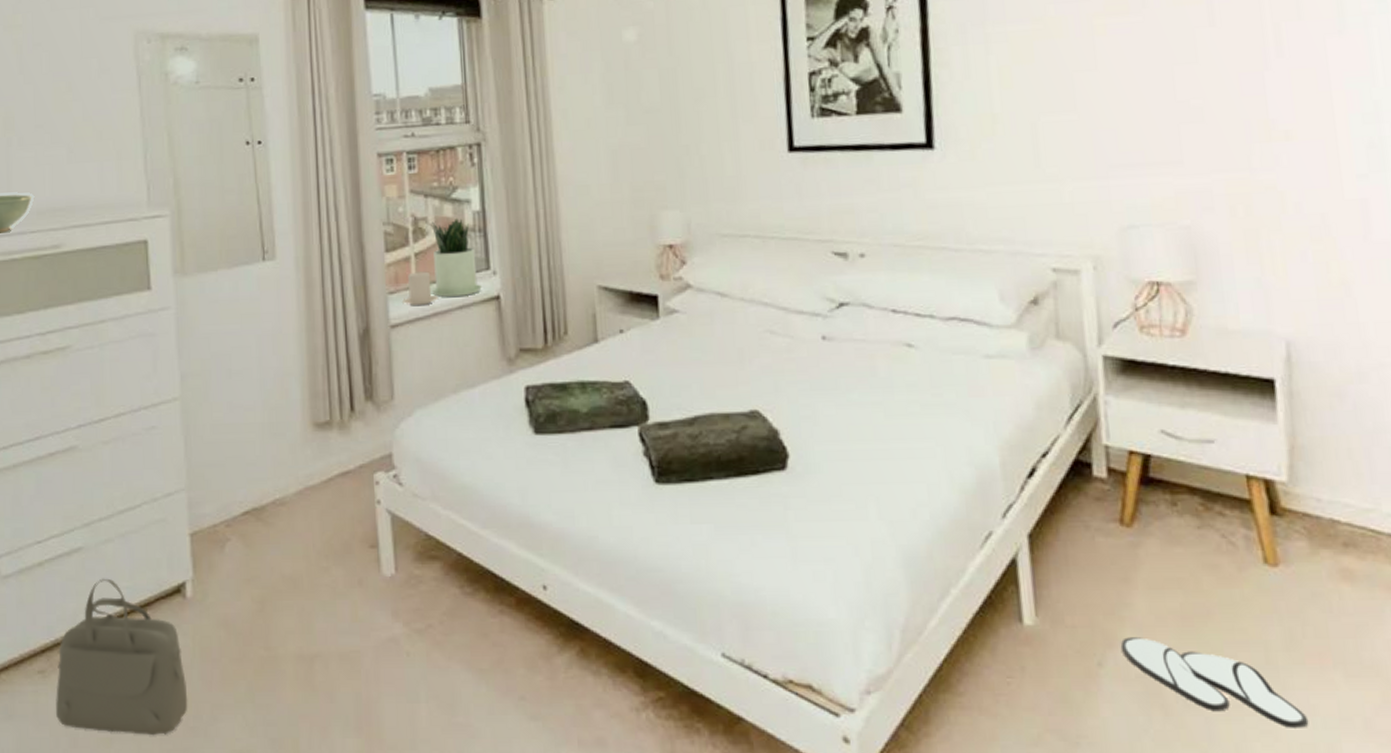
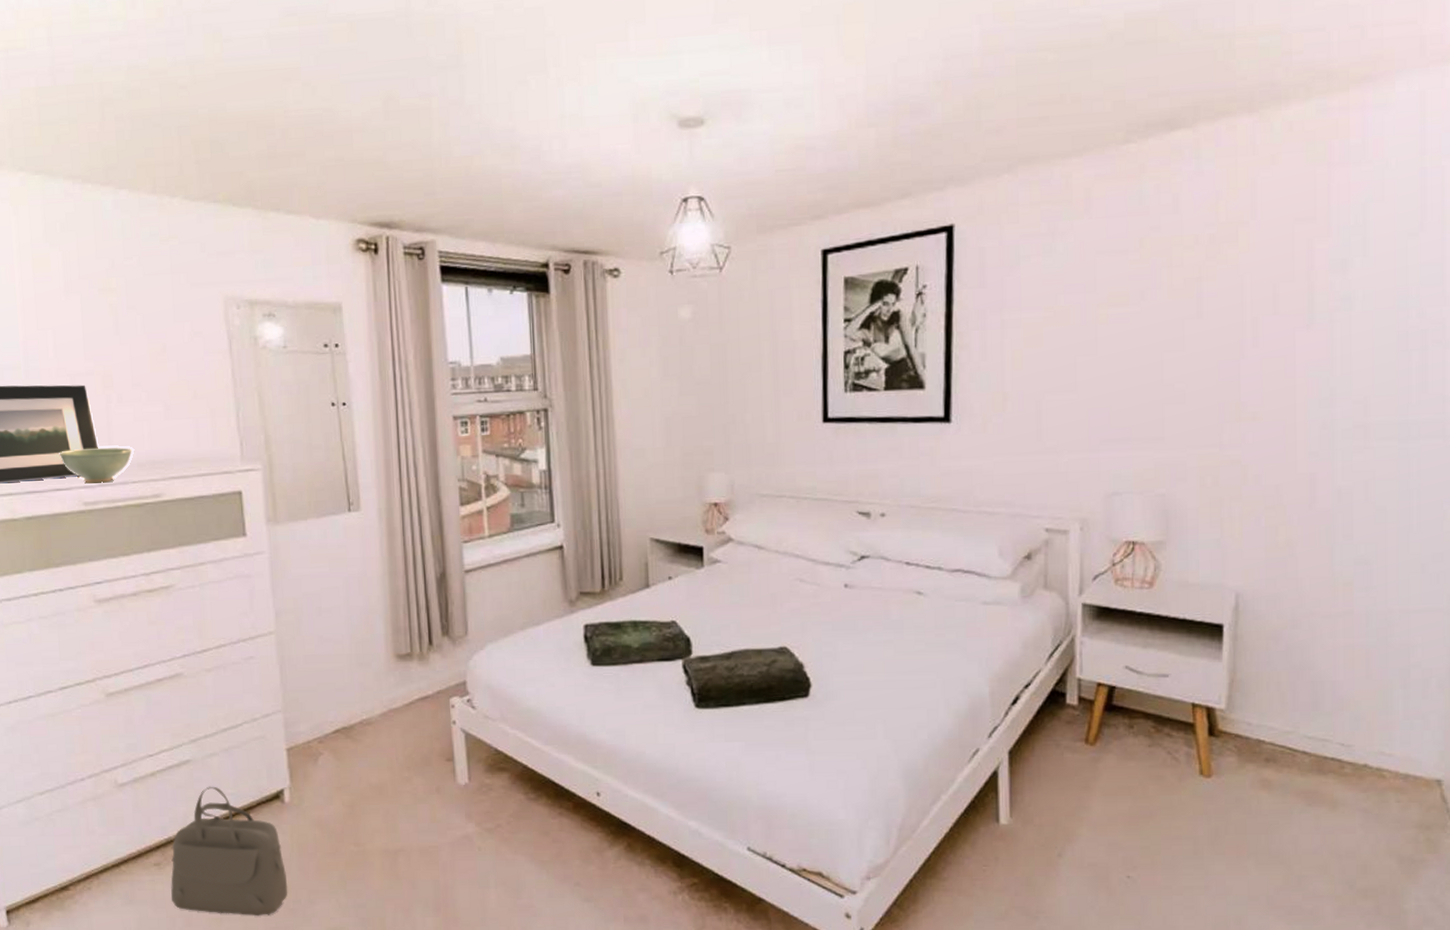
candle: present [402,271,439,307] -> none [476,523,508,554]
planter: present [431,217,482,298] -> none [502,475,547,547]
slippers: present [1121,637,1309,728] -> none [1079,834,1223,904]

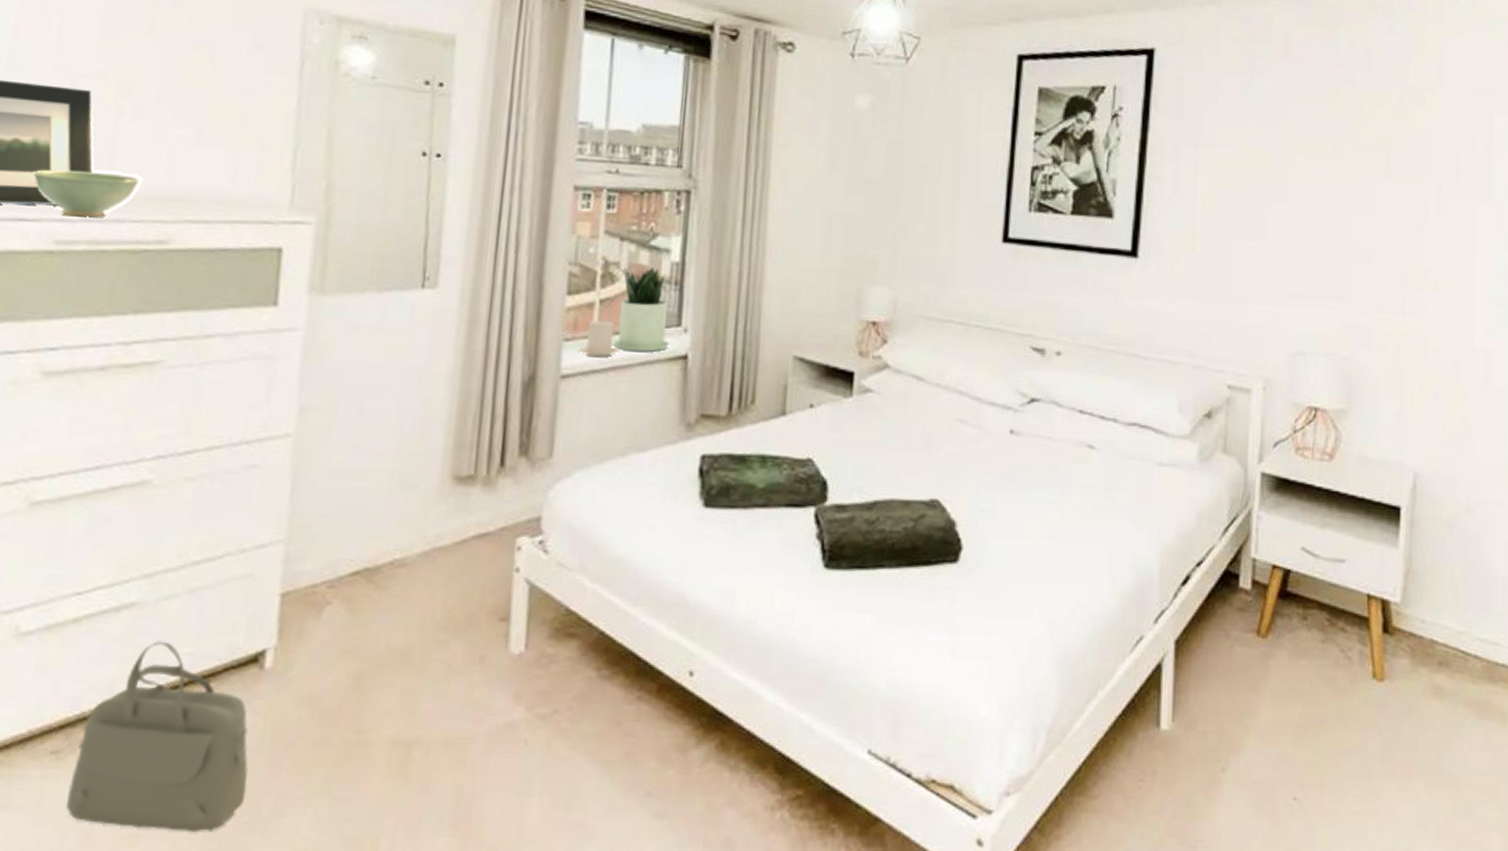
candle: none [476,523,508,554] -> present [578,320,620,358]
planter: none [502,475,547,547] -> present [613,266,669,353]

